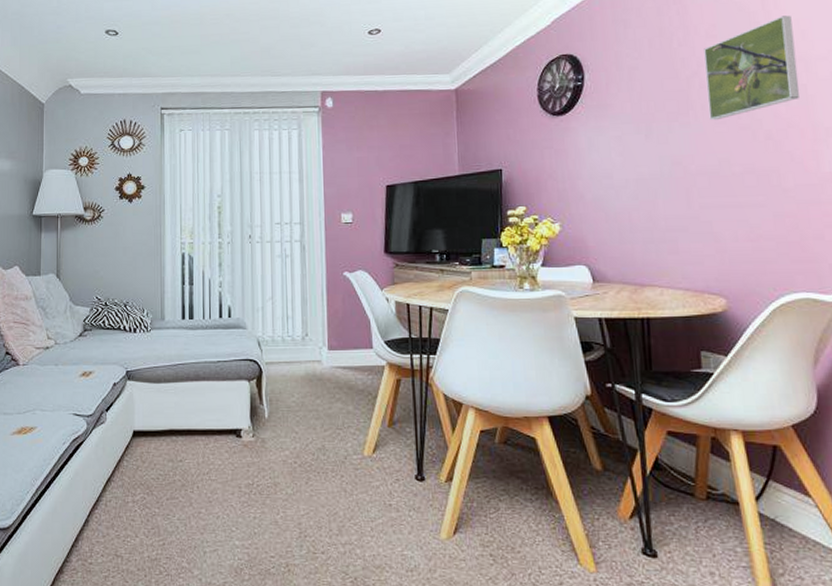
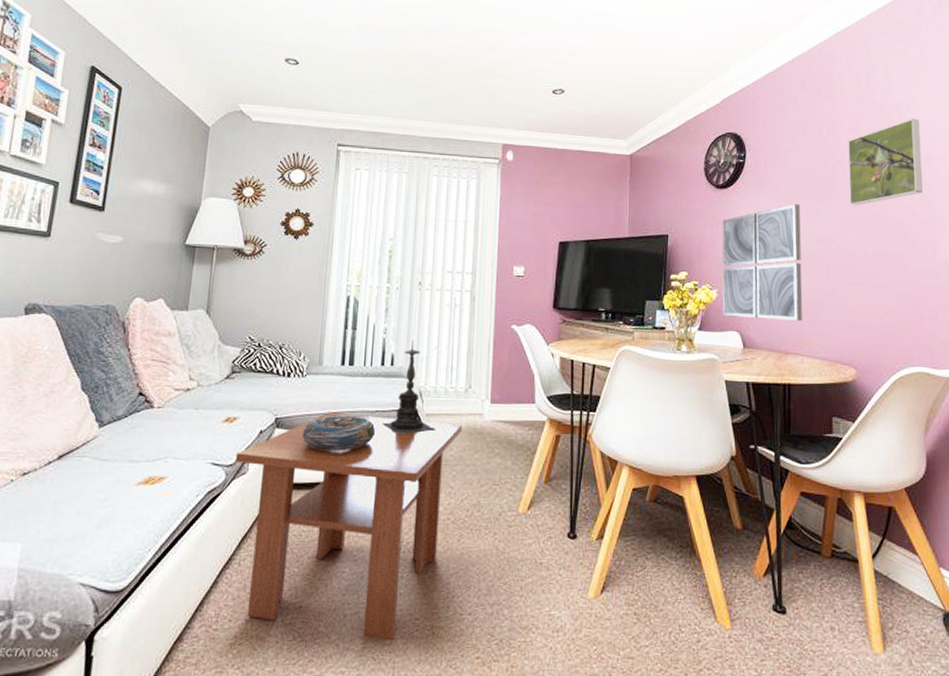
coffee table: none [94,364,302,577] -> present [235,412,462,641]
decorative bowl: none [152,366,220,400] -> present [302,415,376,451]
candle holder: none [223,292,278,384] -> present [381,340,437,435]
wall art: none [561,123,660,251] -> present [722,203,803,321]

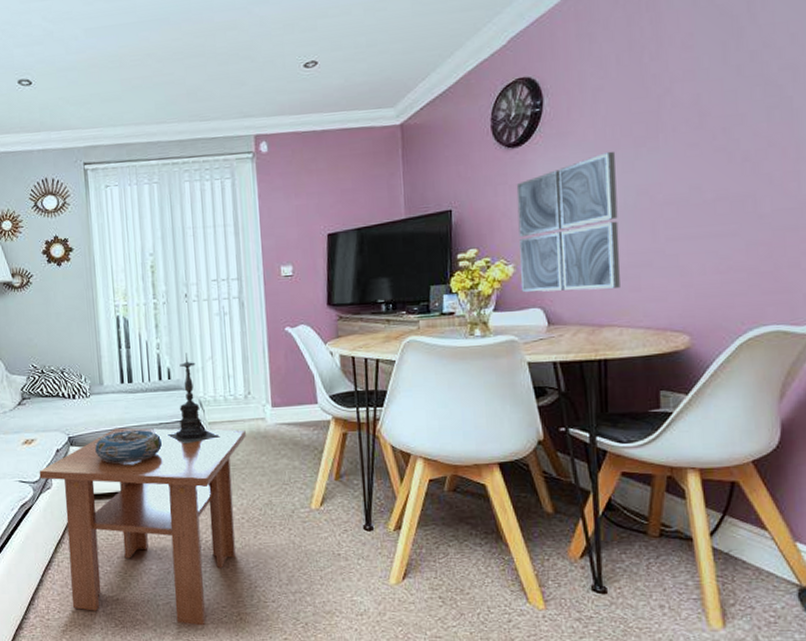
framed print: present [848,119,923,206] -> none [678,17,784,144]

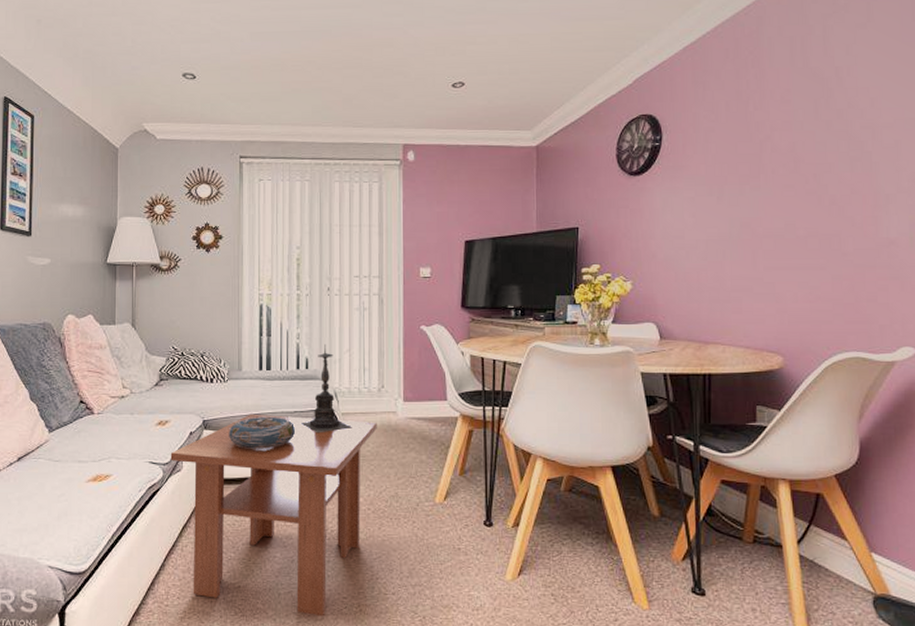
wall art: present [516,151,620,293] -> none [636,186,725,309]

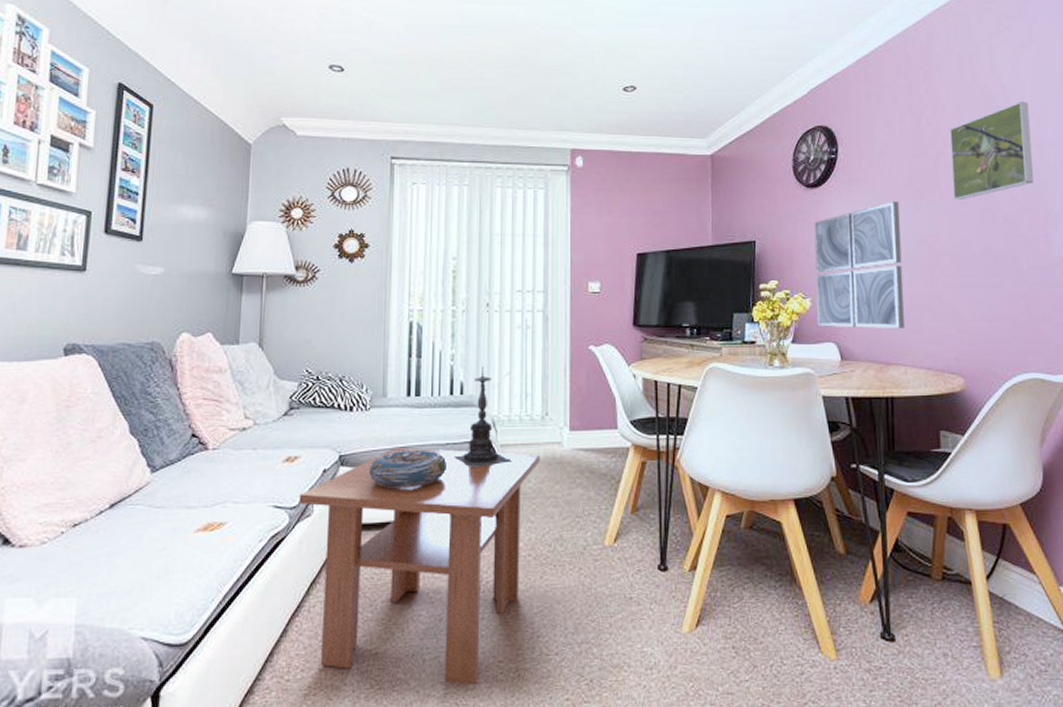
wall art: none [636,186,725,309] -> present [814,200,905,328]
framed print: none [777,83,865,185] -> present [950,102,1034,201]

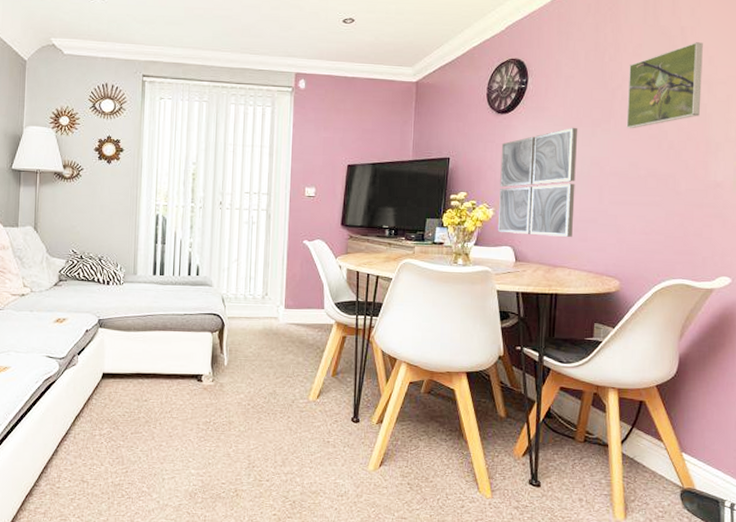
coffee table: present [298,446,540,685] -> none [66,314,260,500]
decorative bowl: present [369,449,448,488] -> none [122,317,185,348]
candle holder: present [452,366,513,469] -> none [189,253,238,335]

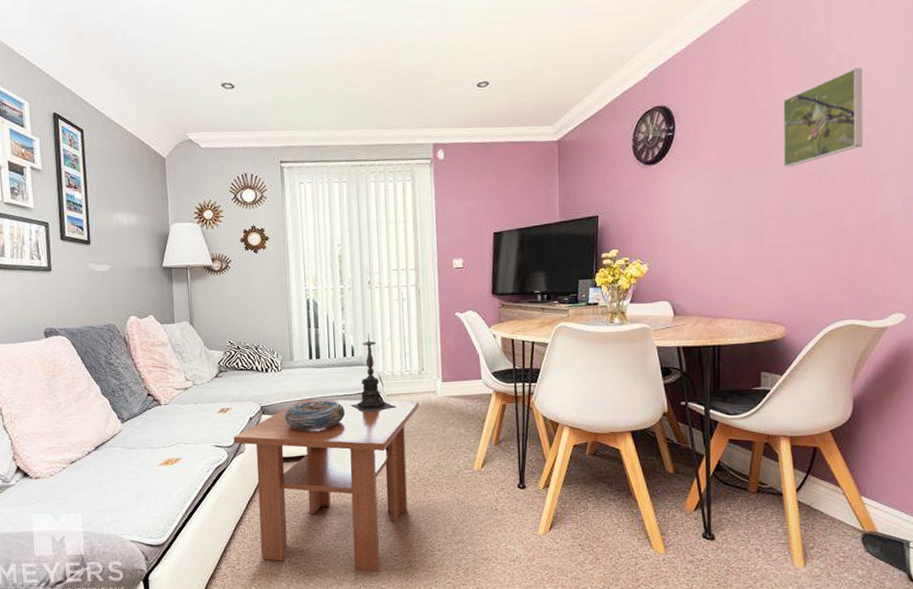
coffee table: none [66,314,260,500] -> present [233,398,419,573]
decorative bowl: none [122,317,185,348] -> present [285,400,346,430]
candle holder: none [189,253,238,335] -> present [349,333,398,414]
wall art: present [497,127,577,237] -> none [651,171,733,288]

